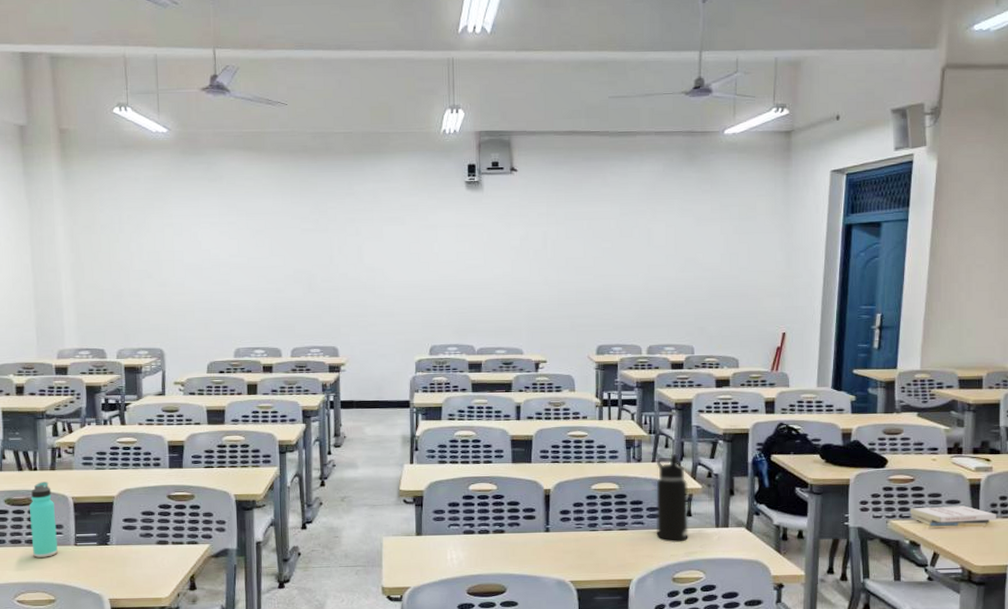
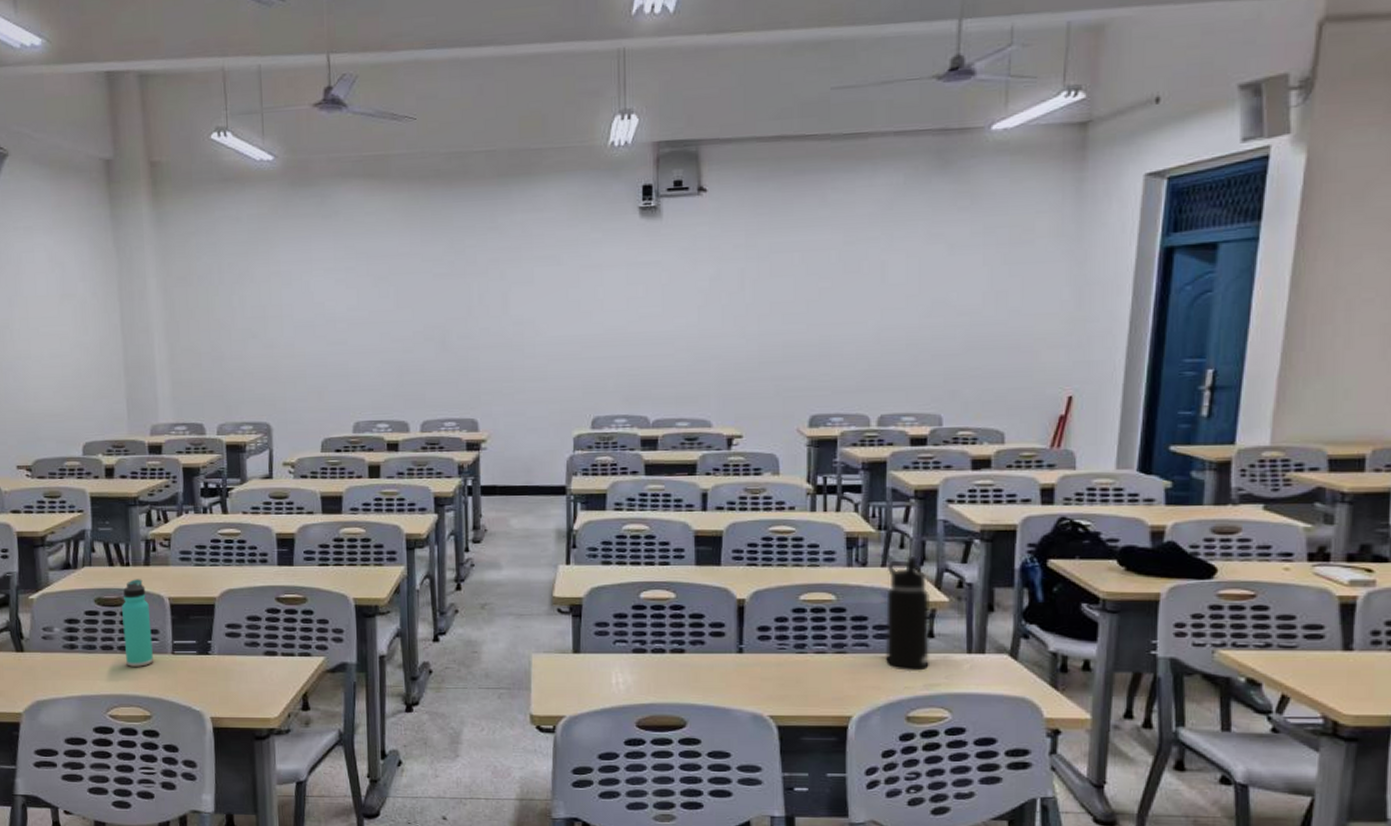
books: present [910,505,996,527] -> none [1247,632,1379,663]

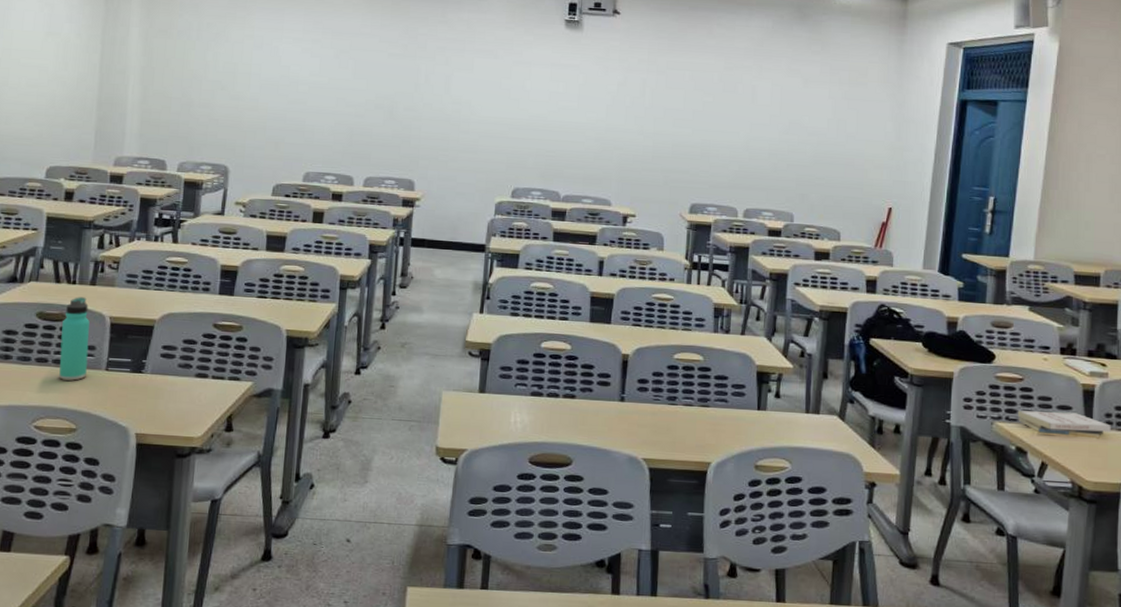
water bottle: present [886,555,930,672] -> none [741,327,778,427]
books: none [1247,632,1379,663] -> present [1017,410,1111,439]

